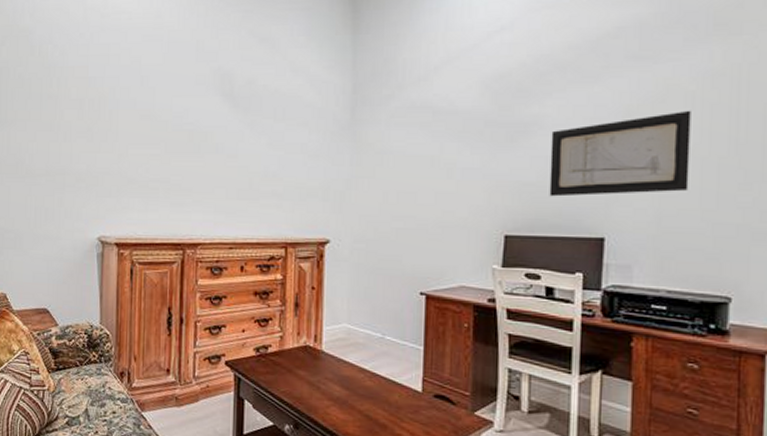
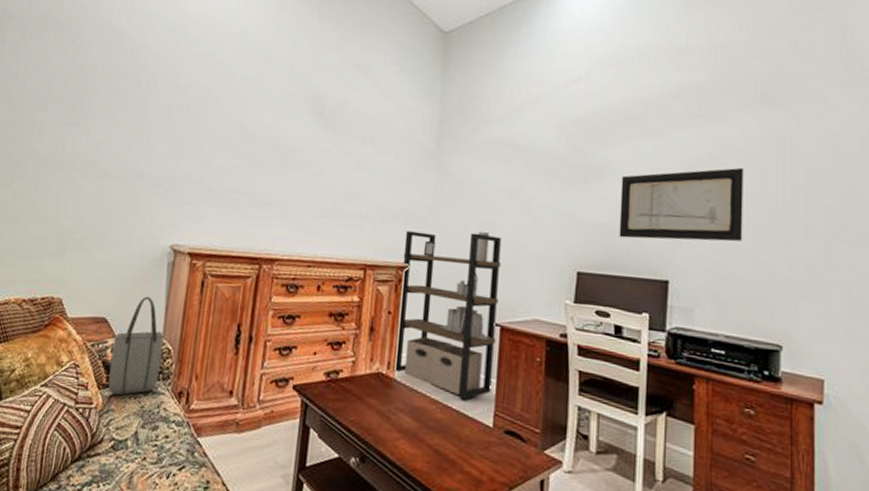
tote bag: none [56,286,102,378] -> present [108,296,164,396]
shelving unit: none [321,202,424,368] -> present [394,231,501,400]

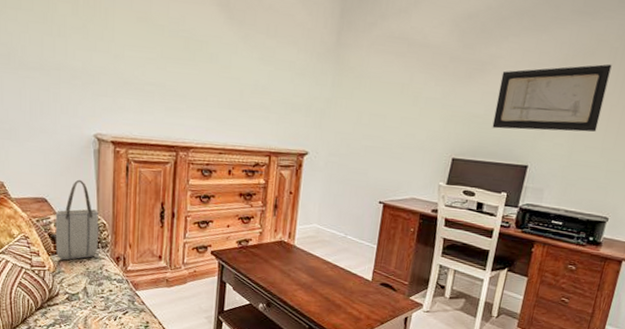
shelving unit: present [394,231,501,400] -> none [294,122,390,261]

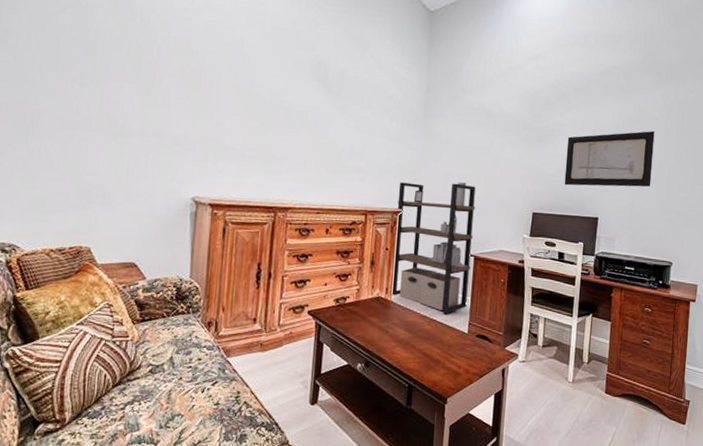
tote bag: present [55,179,99,260] -> none [141,242,192,329]
shelving unit: none [294,122,390,261] -> present [391,182,476,314]

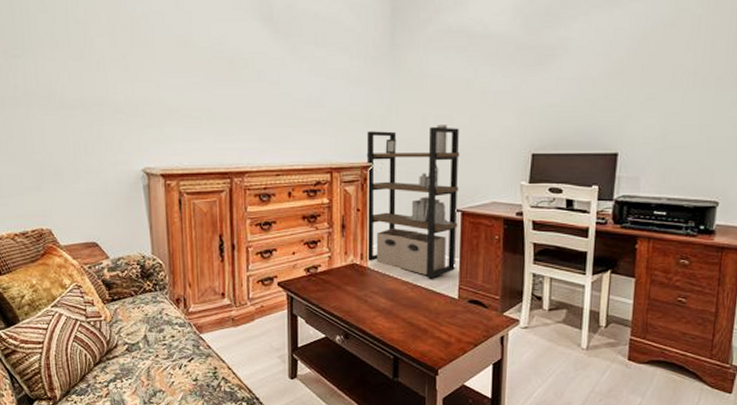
wall art: present [564,130,655,187] -> none [572,32,697,116]

